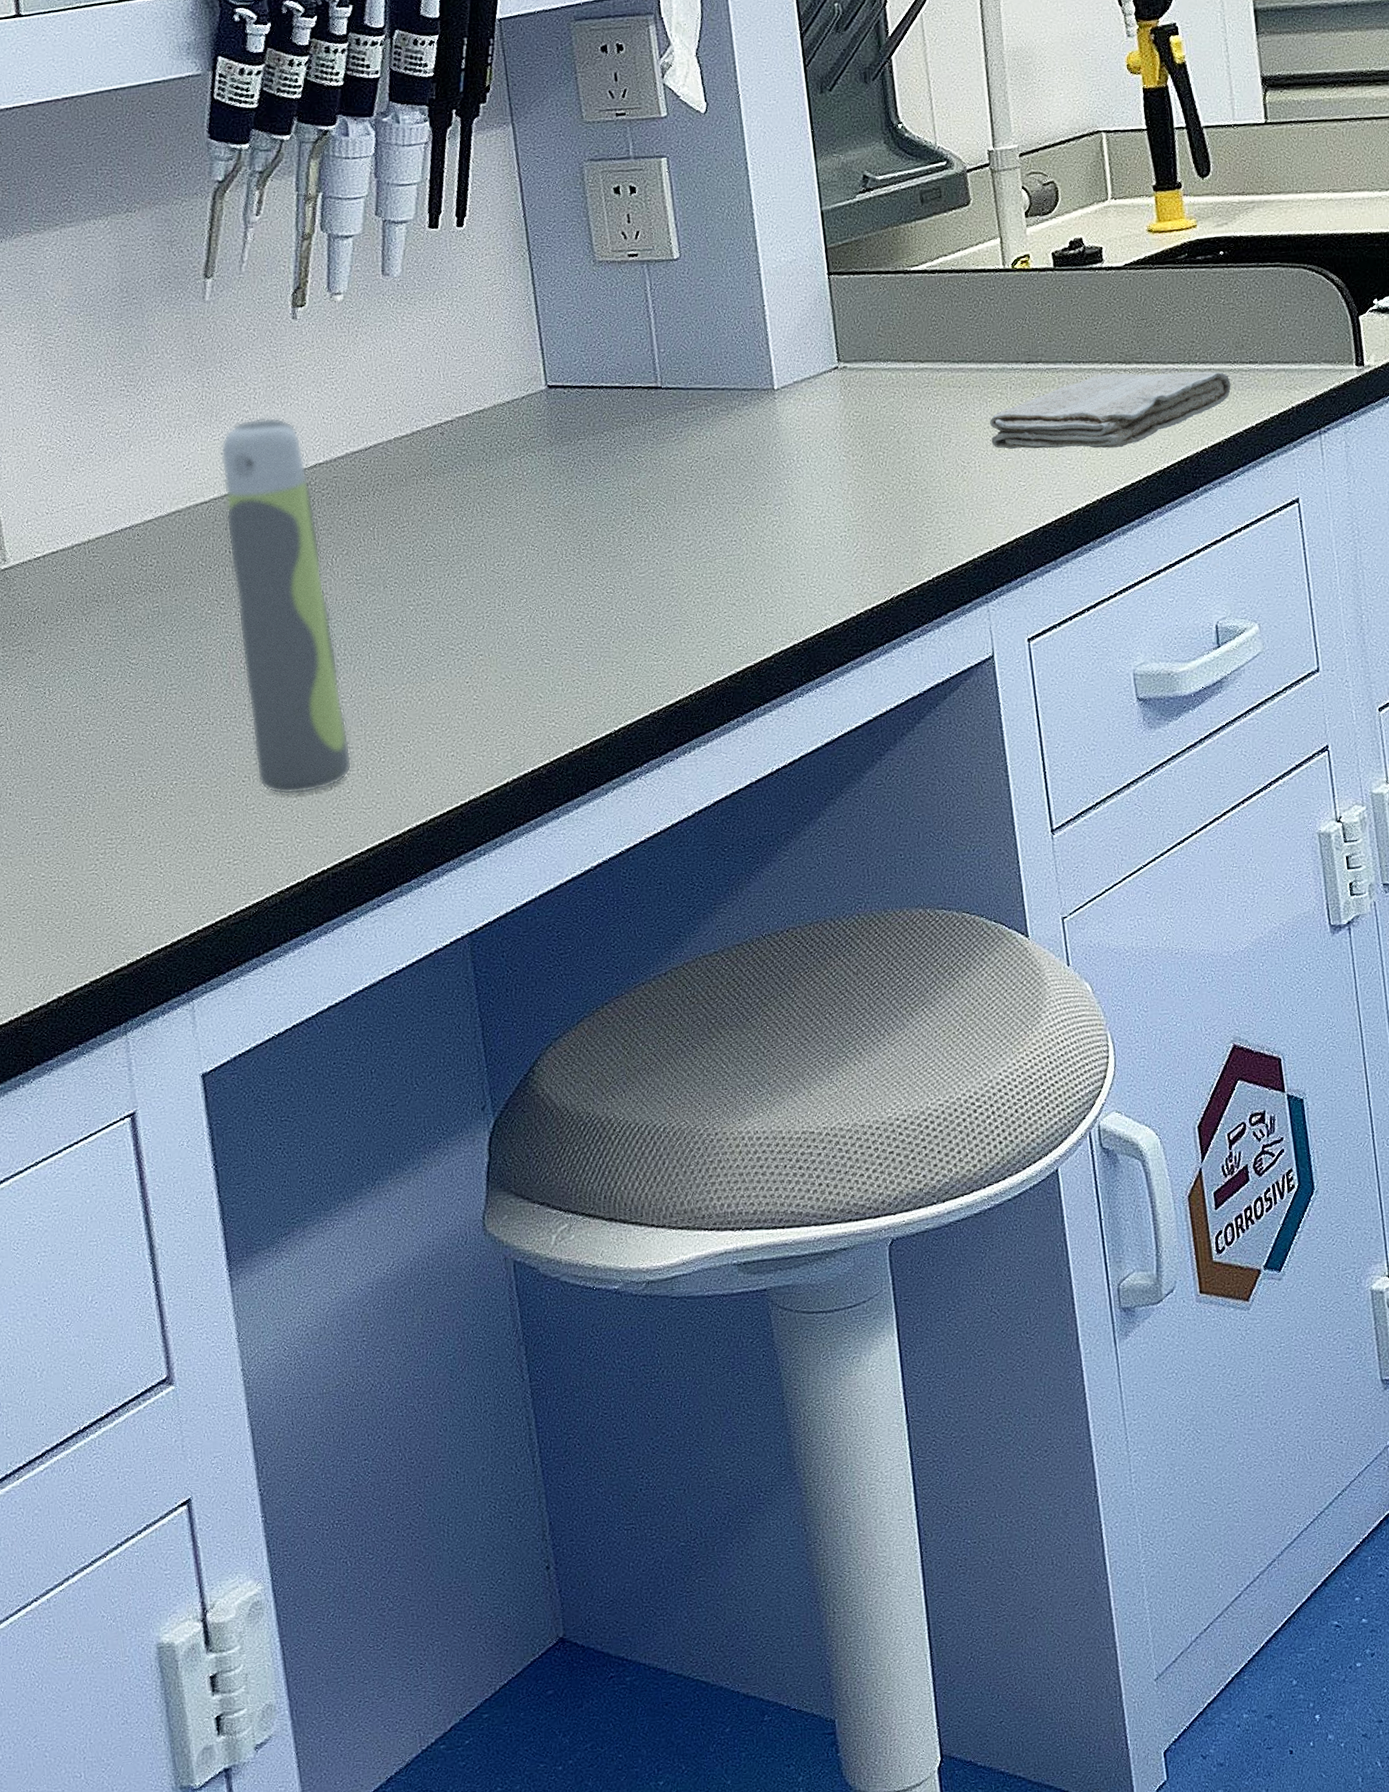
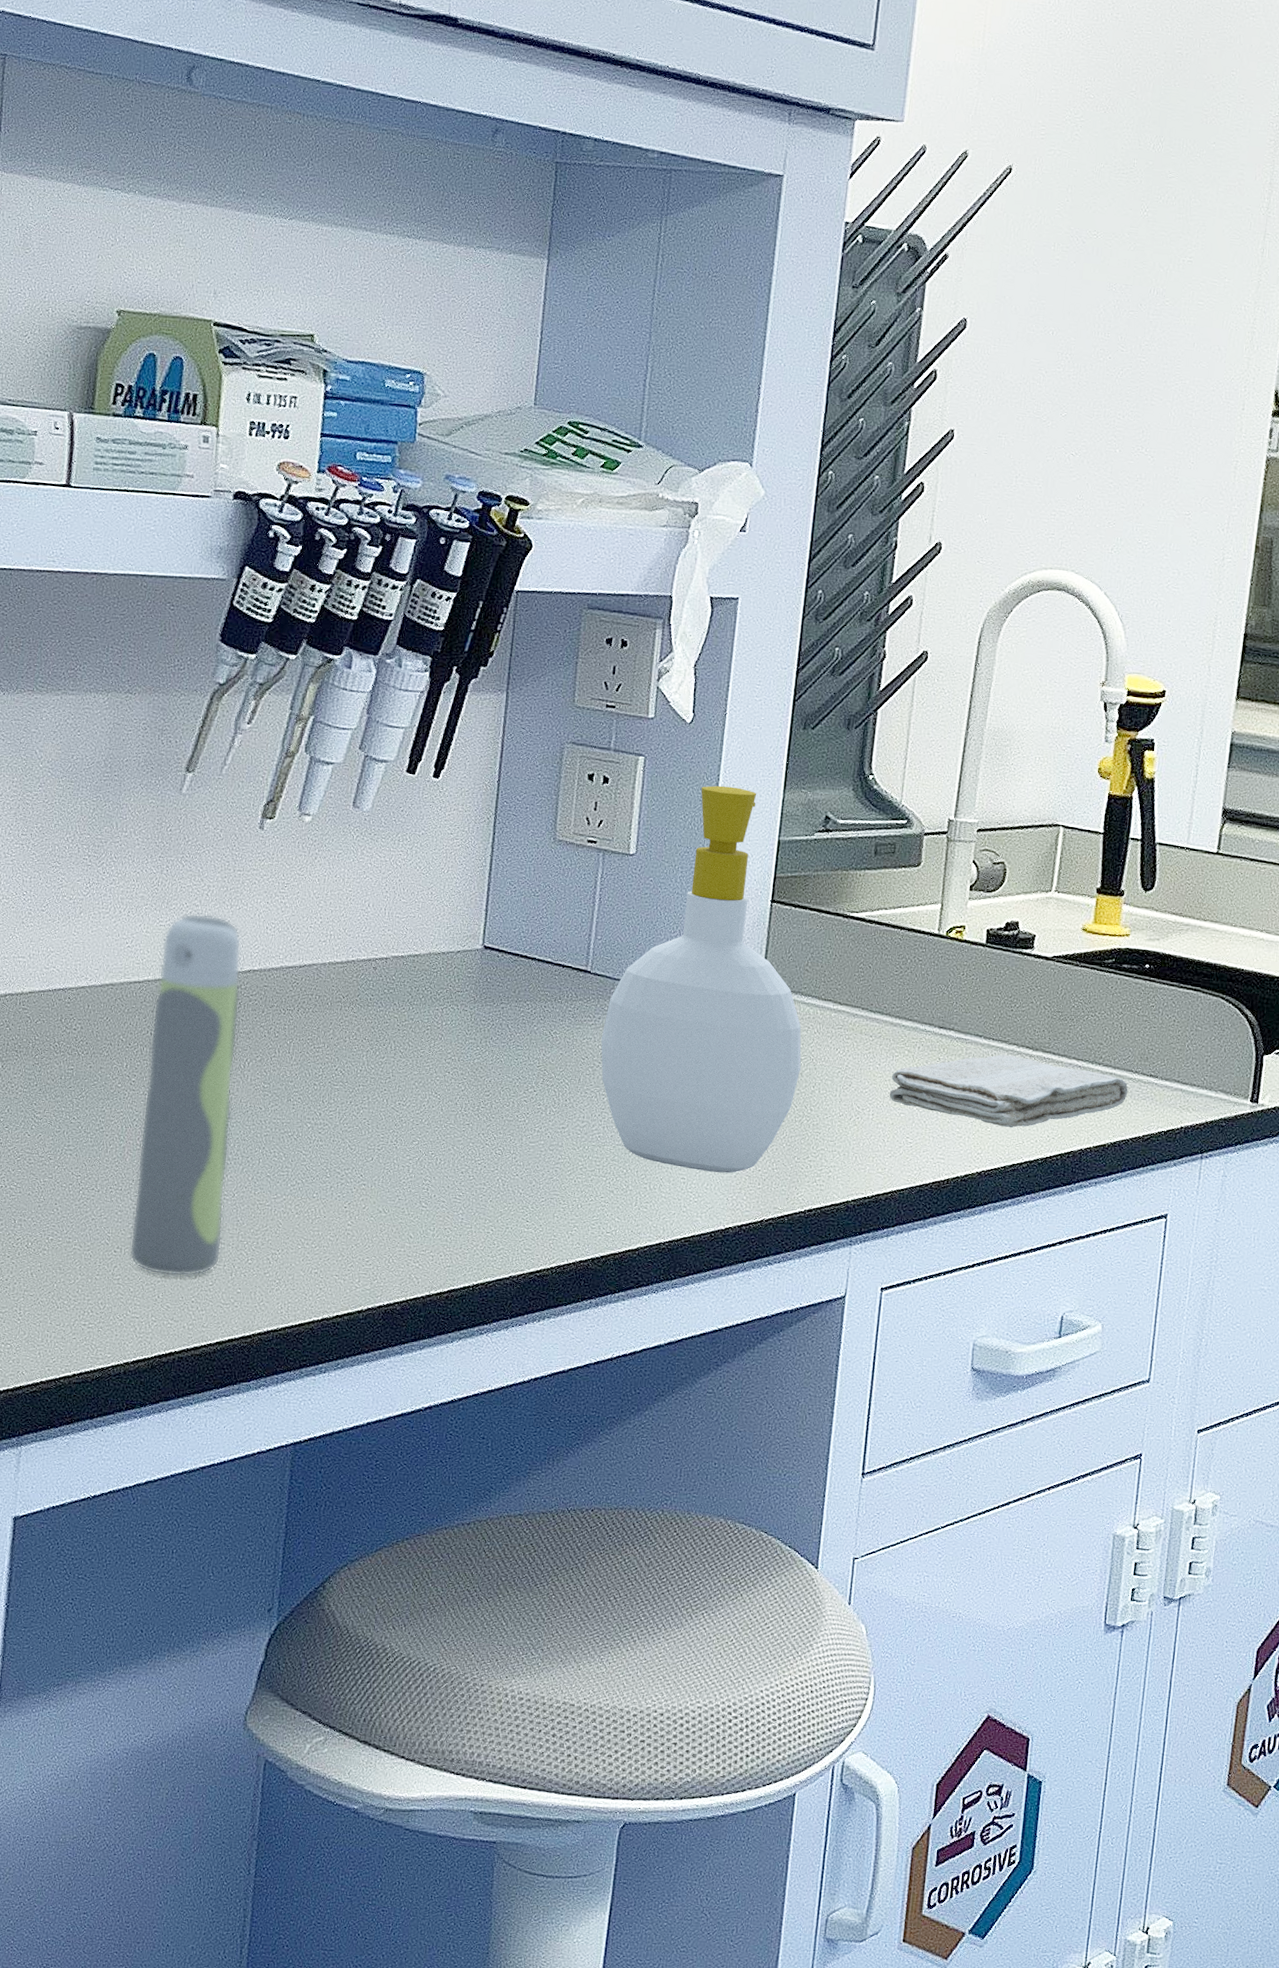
soap bottle: none [687,166,897,565] -> present [601,785,802,1174]

